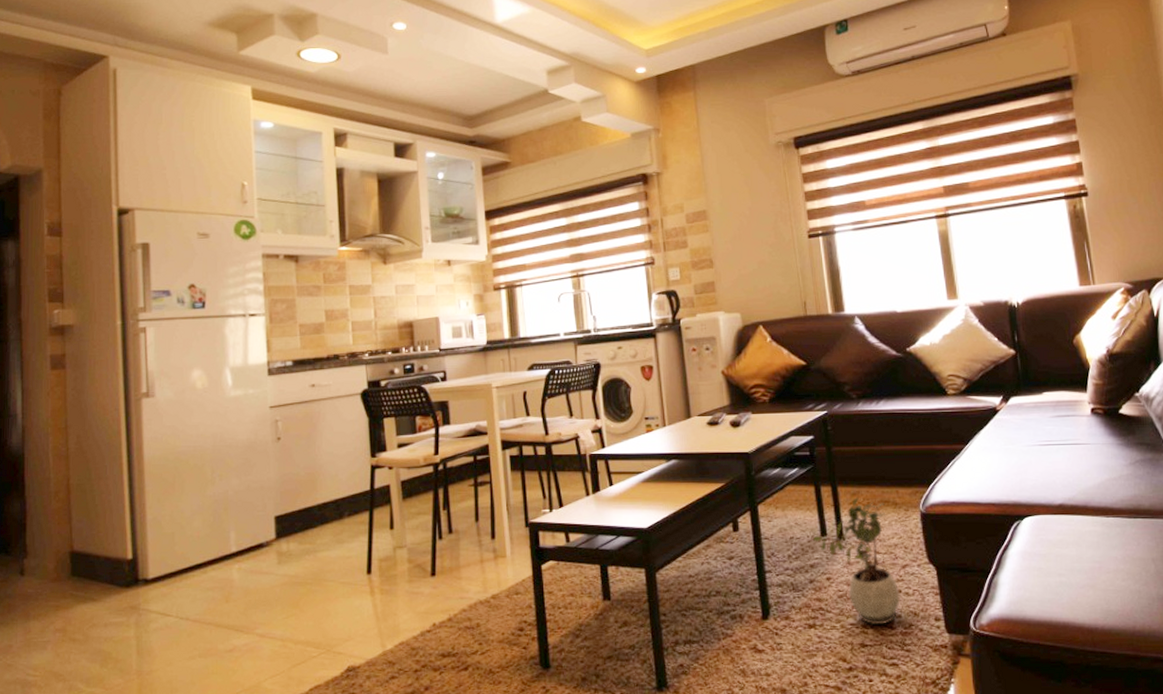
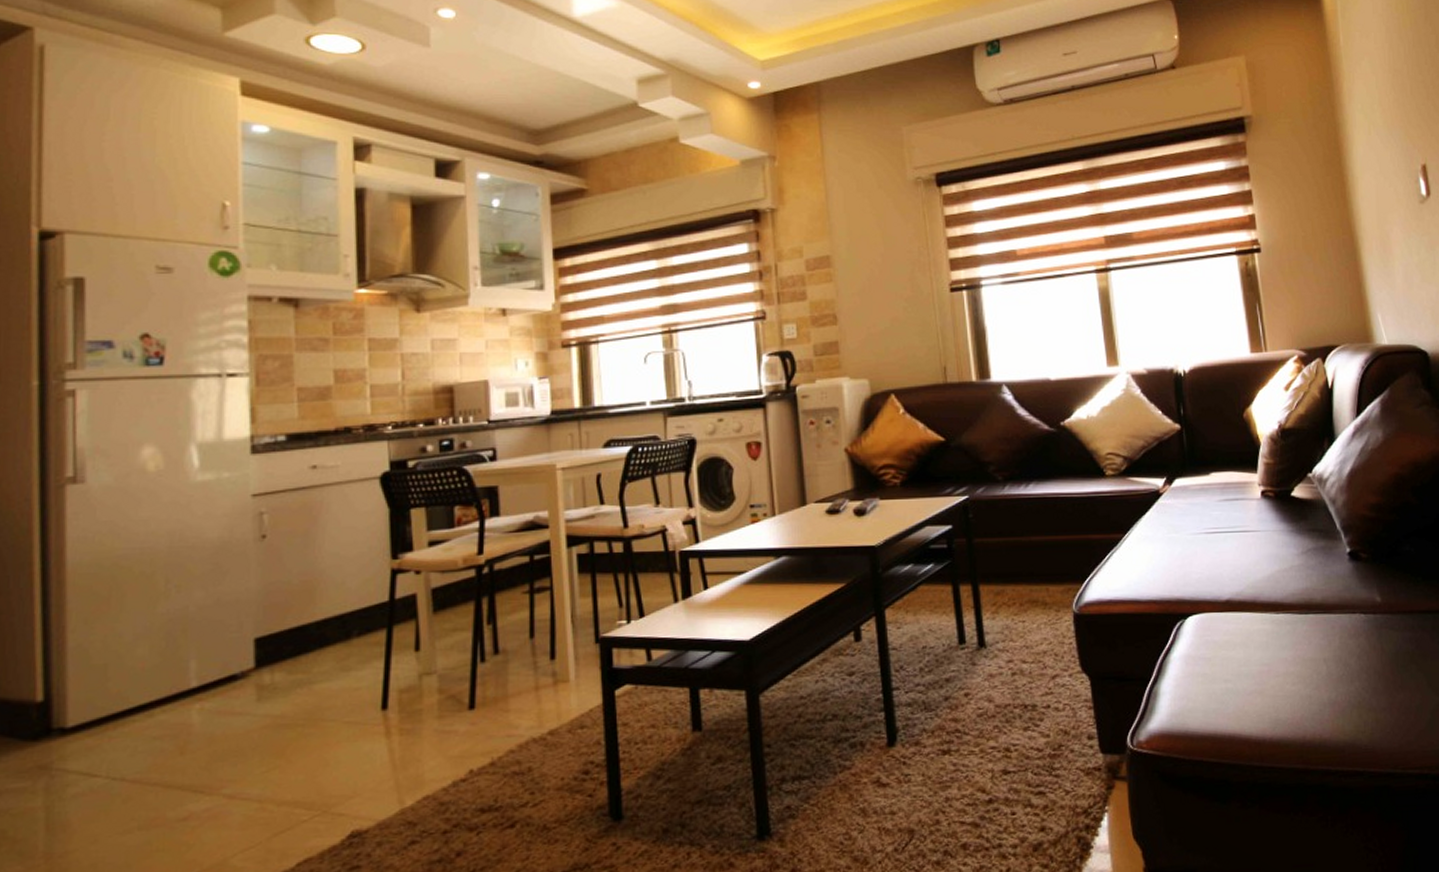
potted plant: present [813,497,900,625] -> none [950,597,1049,748]

